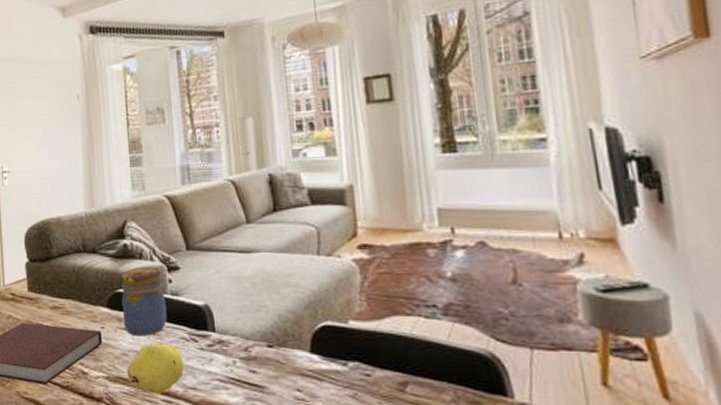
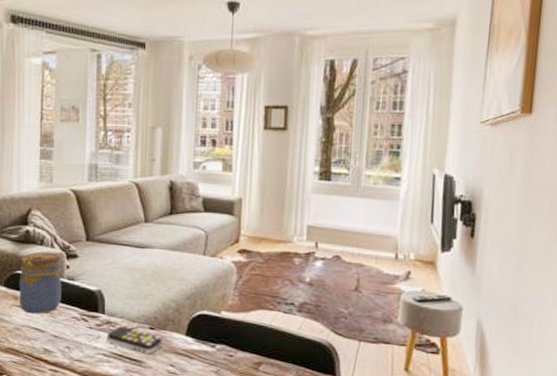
fruit: present [126,342,185,394] -> none [18,319,73,364]
remote control: none [220,346,284,377] -> present [106,326,163,354]

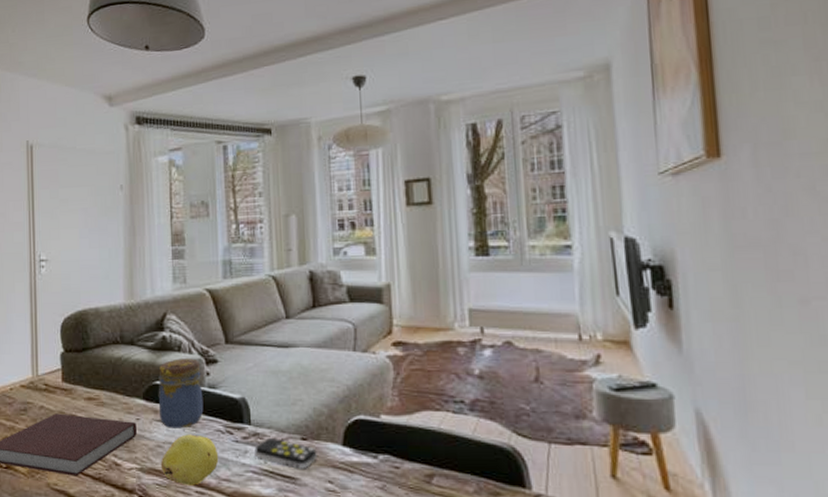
fruit: none [18,319,73,364] -> present [160,434,219,486]

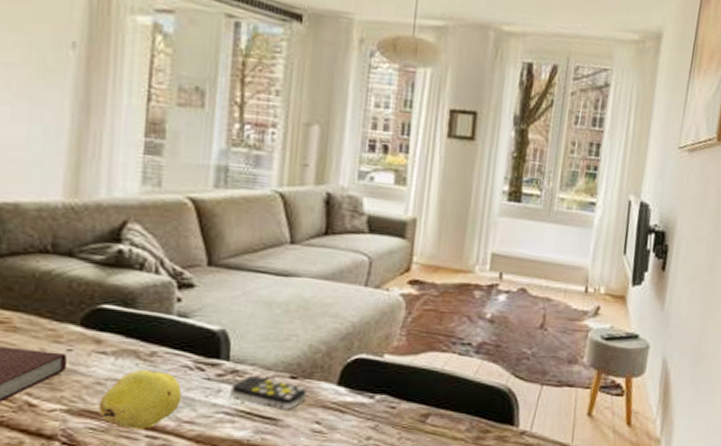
jar: present [158,358,204,429] -> none [102,279,170,363]

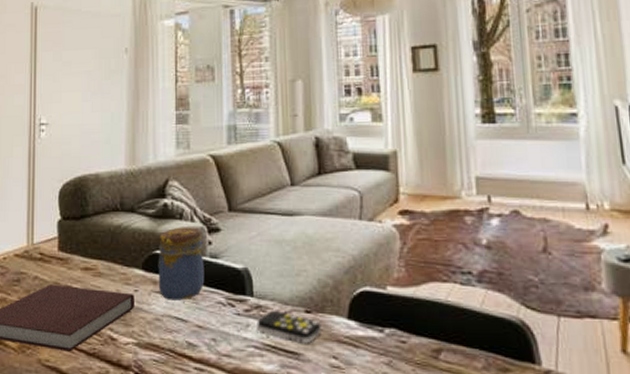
fruit: present [98,370,182,429] -> none [158,306,219,362]
jar: none [102,279,170,363] -> present [158,227,205,301]

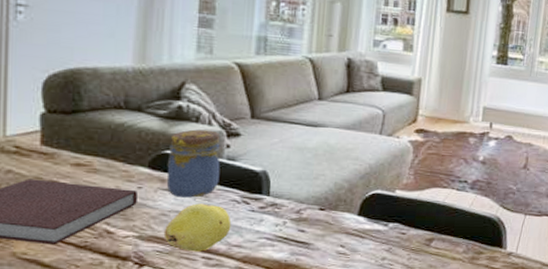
fruit: none [158,306,219,362] -> present [163,203,232,252]
remote control: present [257,311,321,344] -> none [270,208,333,236]

